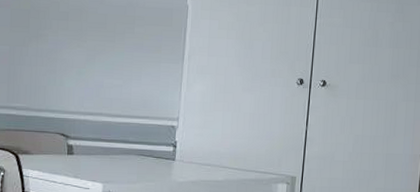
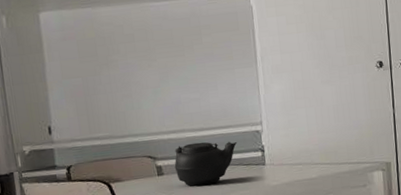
teapot: none [85,128,152,172] -> present [174,142,238,186]

